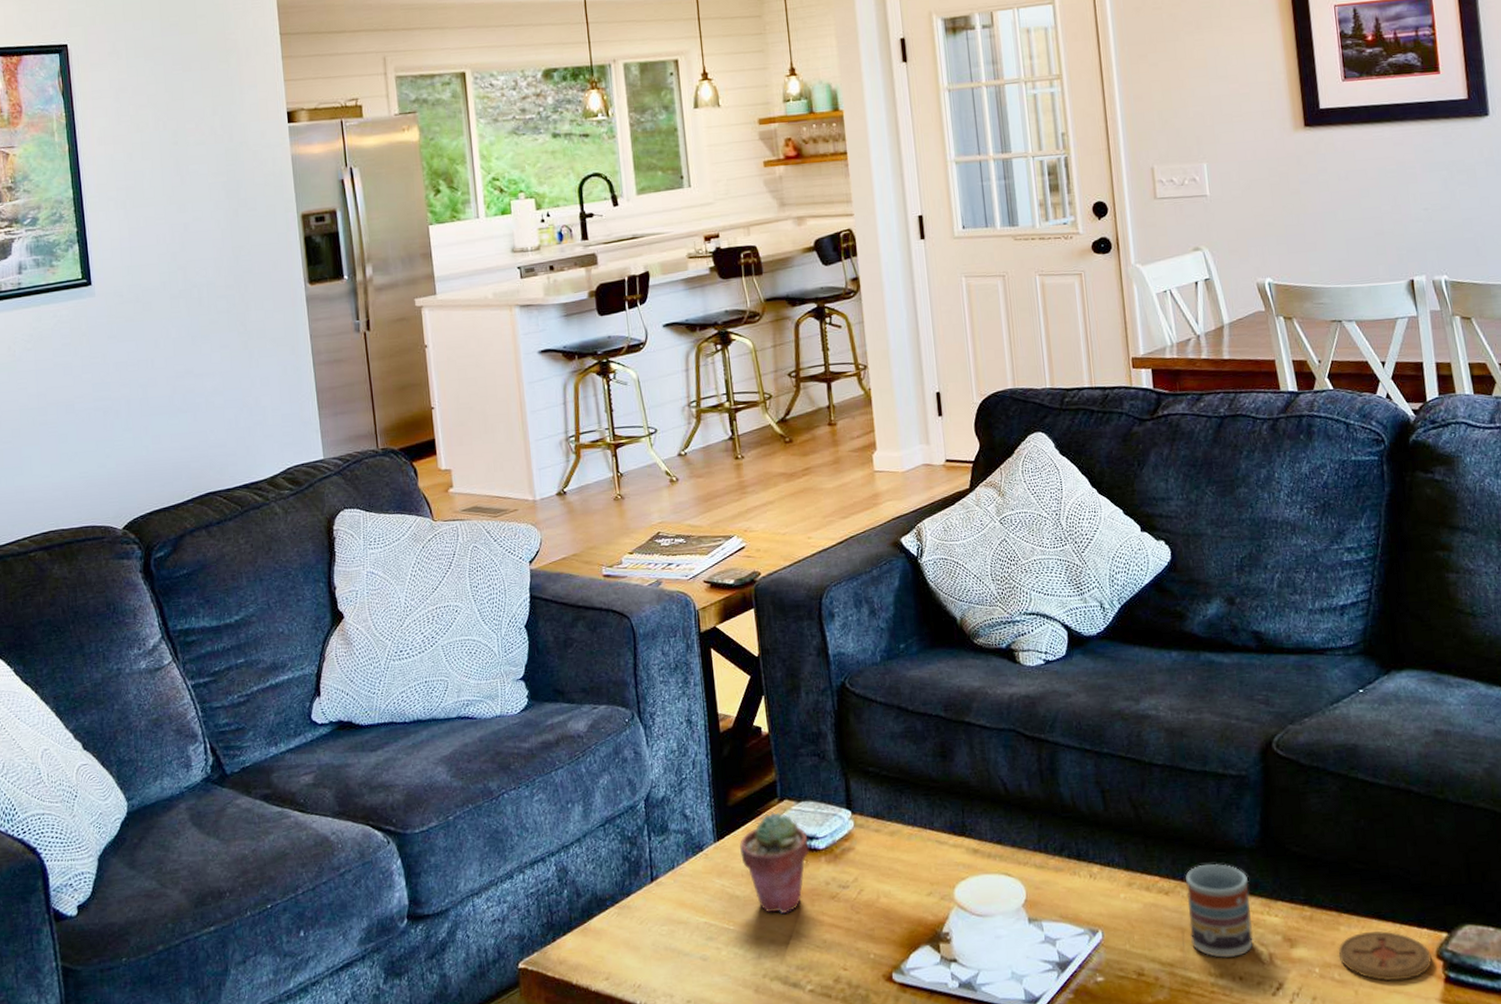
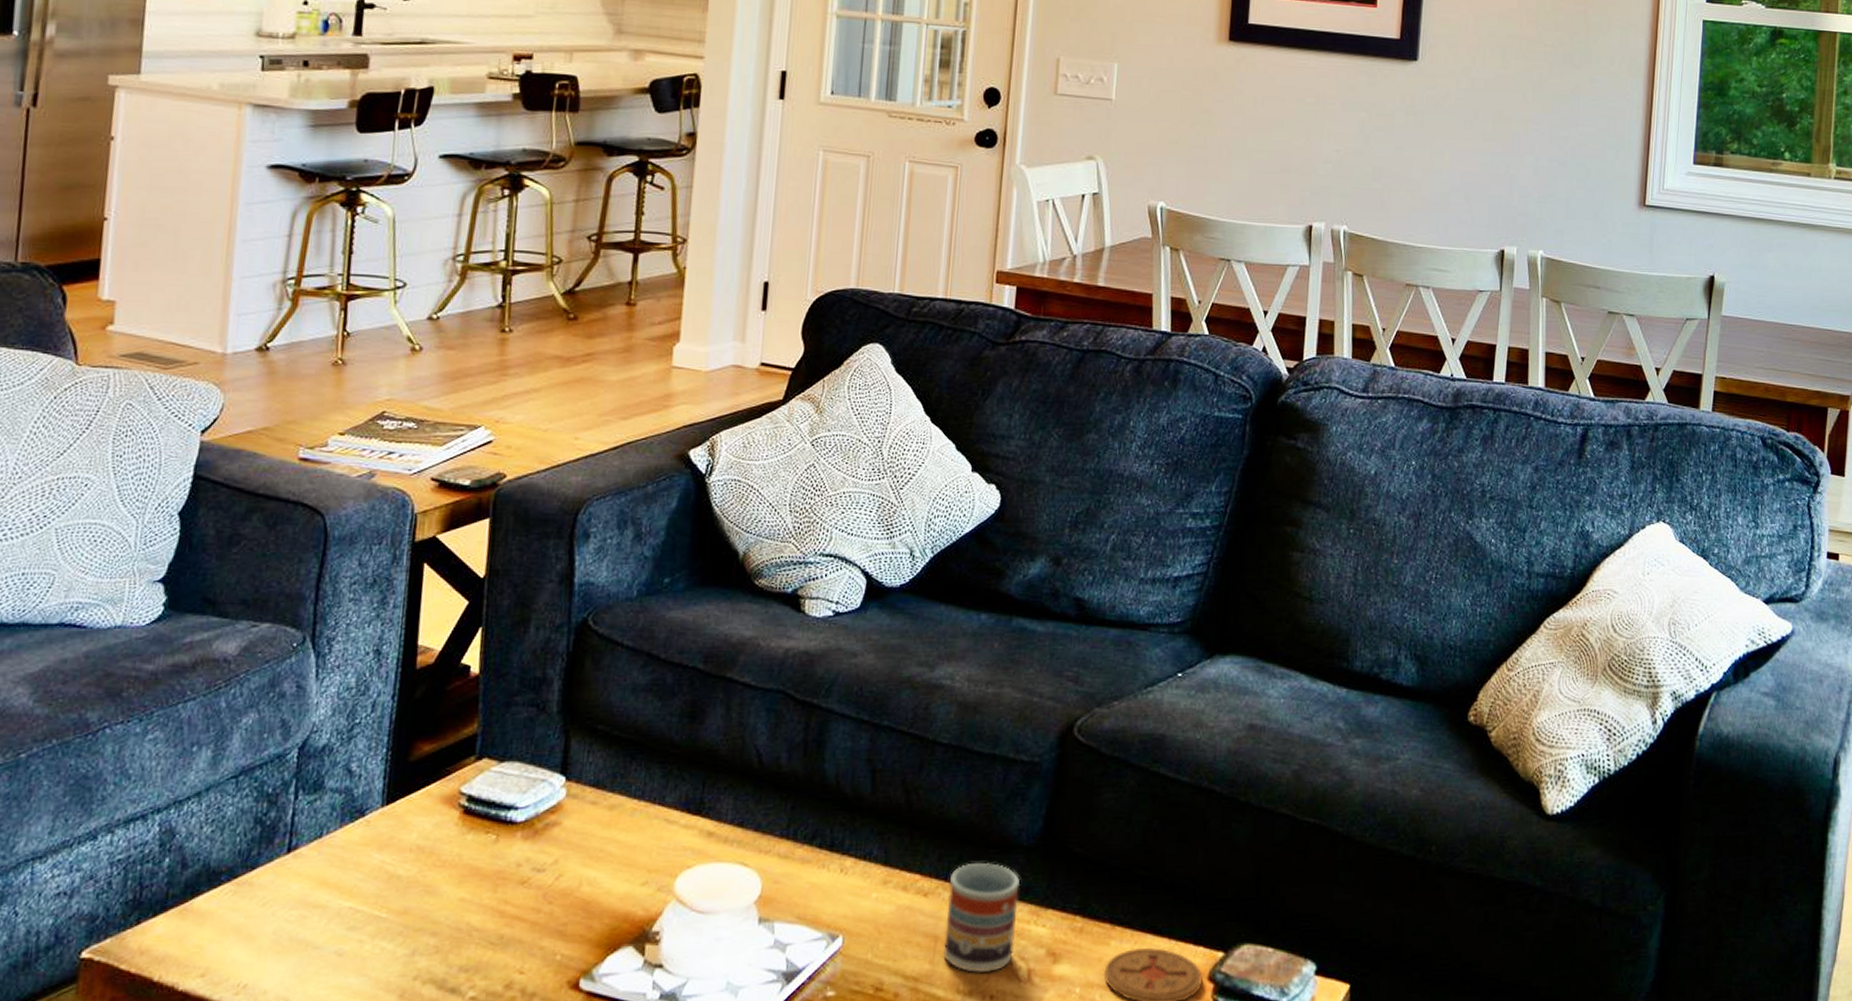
potted succulent: present [740,812,809,913] -> none [413,772,505,900]

